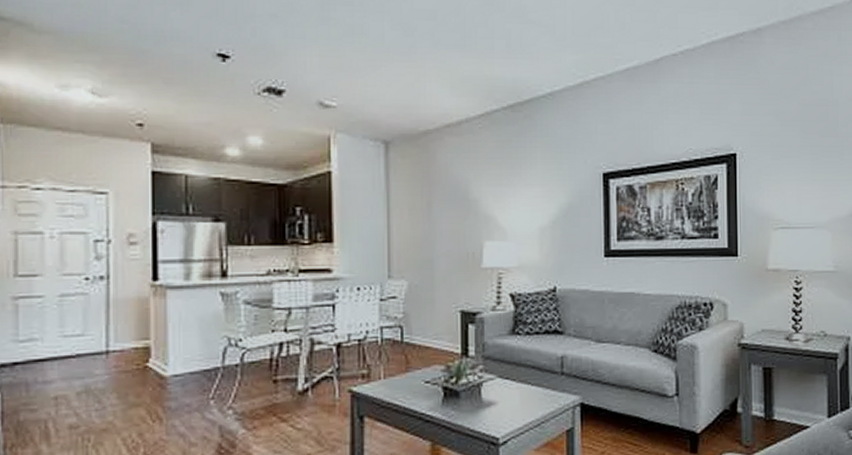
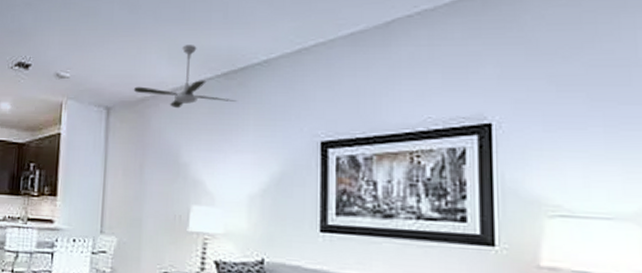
ceiling fan: none [414,74,524,142] -> present [133,45,237,109]

